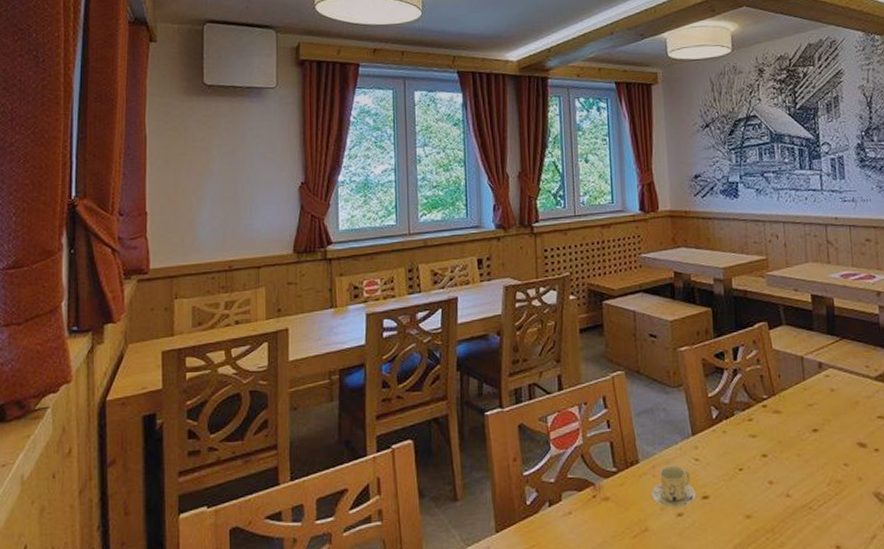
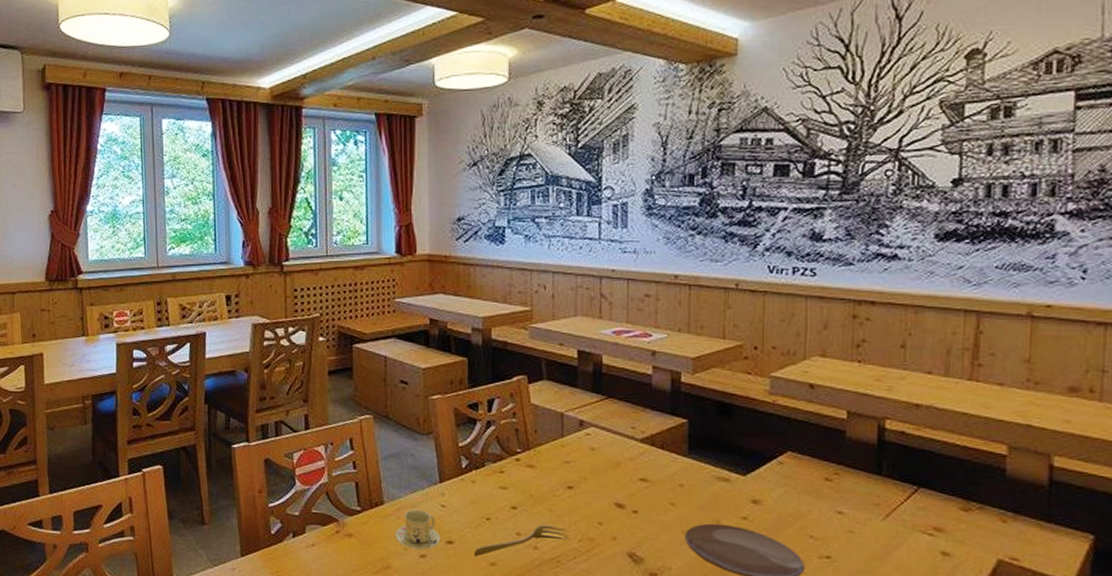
fork: none [729,471,819,510] -> present [473,525,570,557]

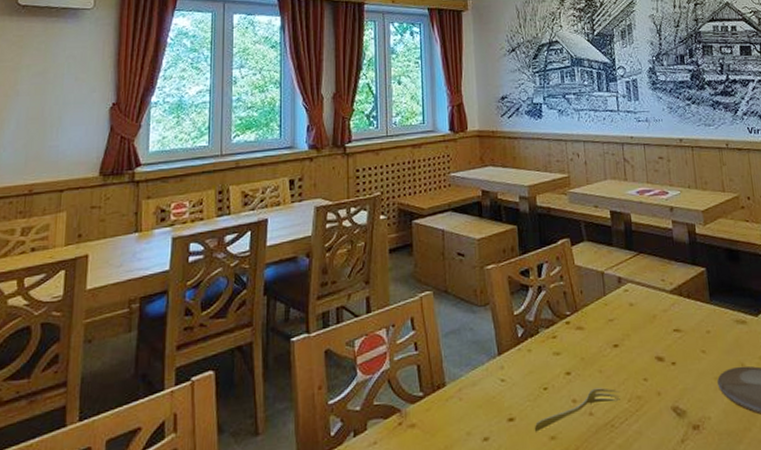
cup and saucer: present [395,509,441,550] -> none [457,387,503,433]

